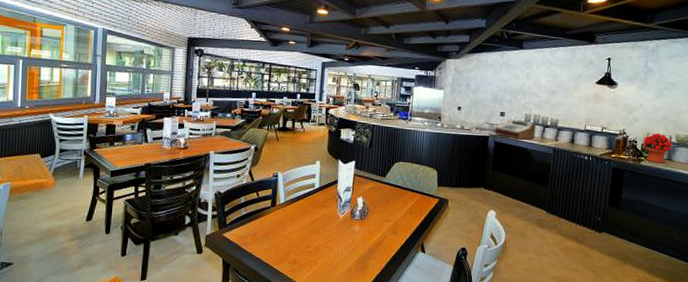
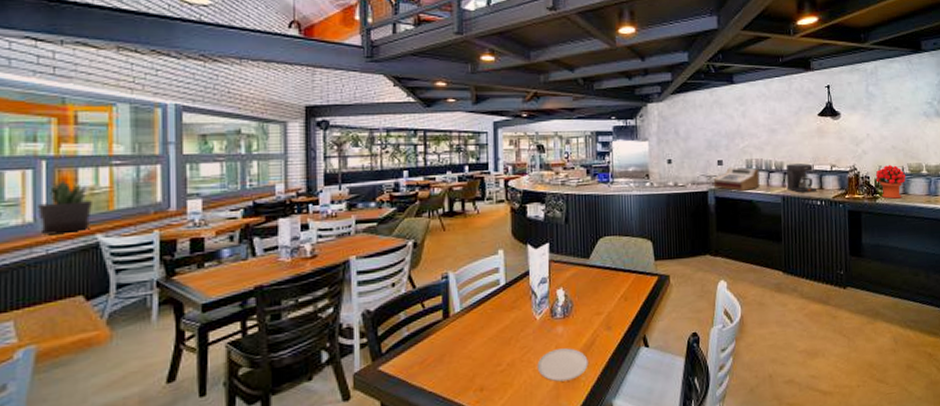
planter: none [16,73,49,111] -> present [38,178,94,236]
plate: none [336,242,376,268] -> present [537,348,588,382]
coffee maker: none [558,122,585,148] -> present [786,163,816,193]

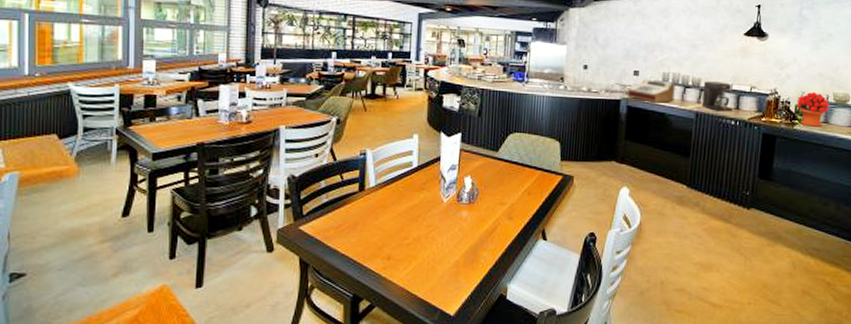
planter: present [38,178,94,236] -> none [21,31,66,80]
plate: present [537,348,588,382] -> none [440,231,488,261]

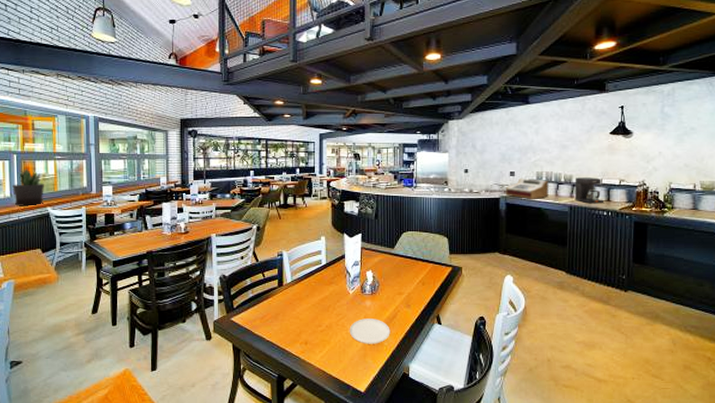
planter: none [21,31,66,80] -> present [12,167,45,206]
plate: none [440,231,488,261] -> present [349,319,390,344]
bouquet: present [796,91,830,127] -> none [665,181,698,213]

